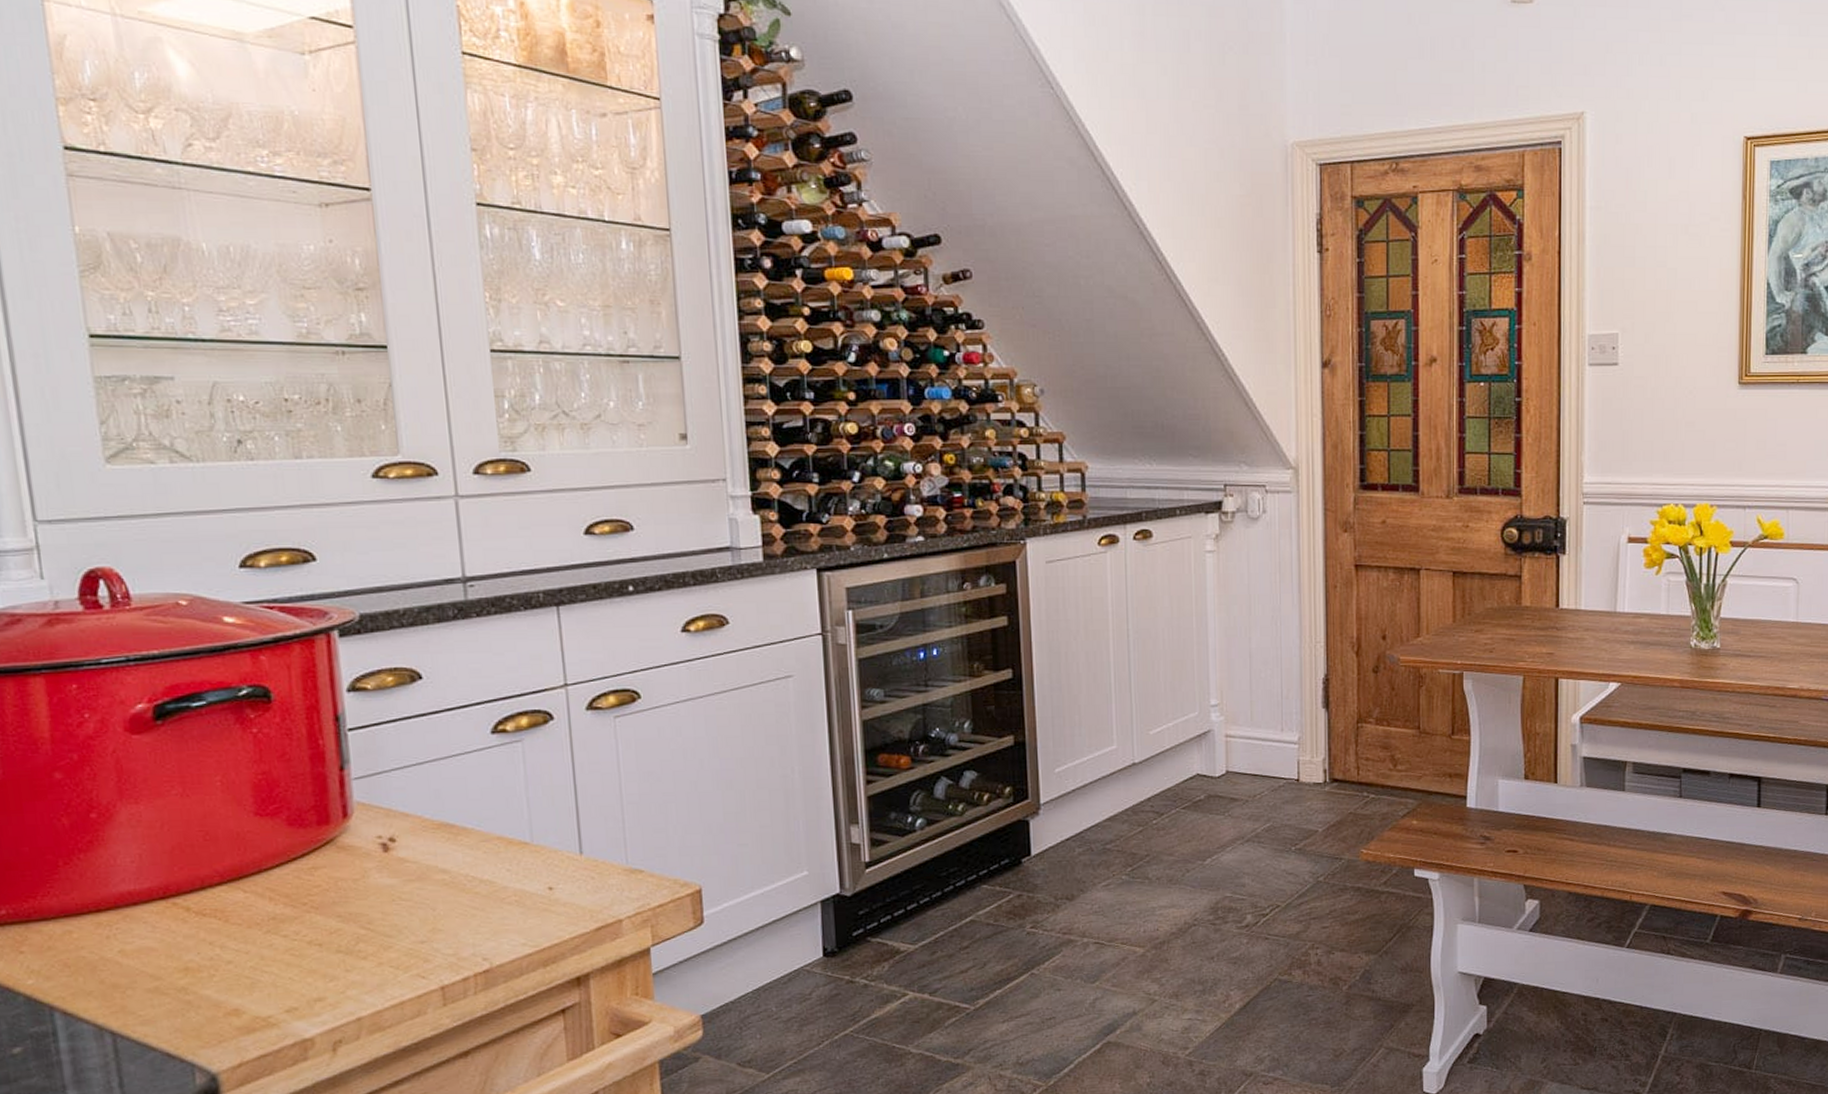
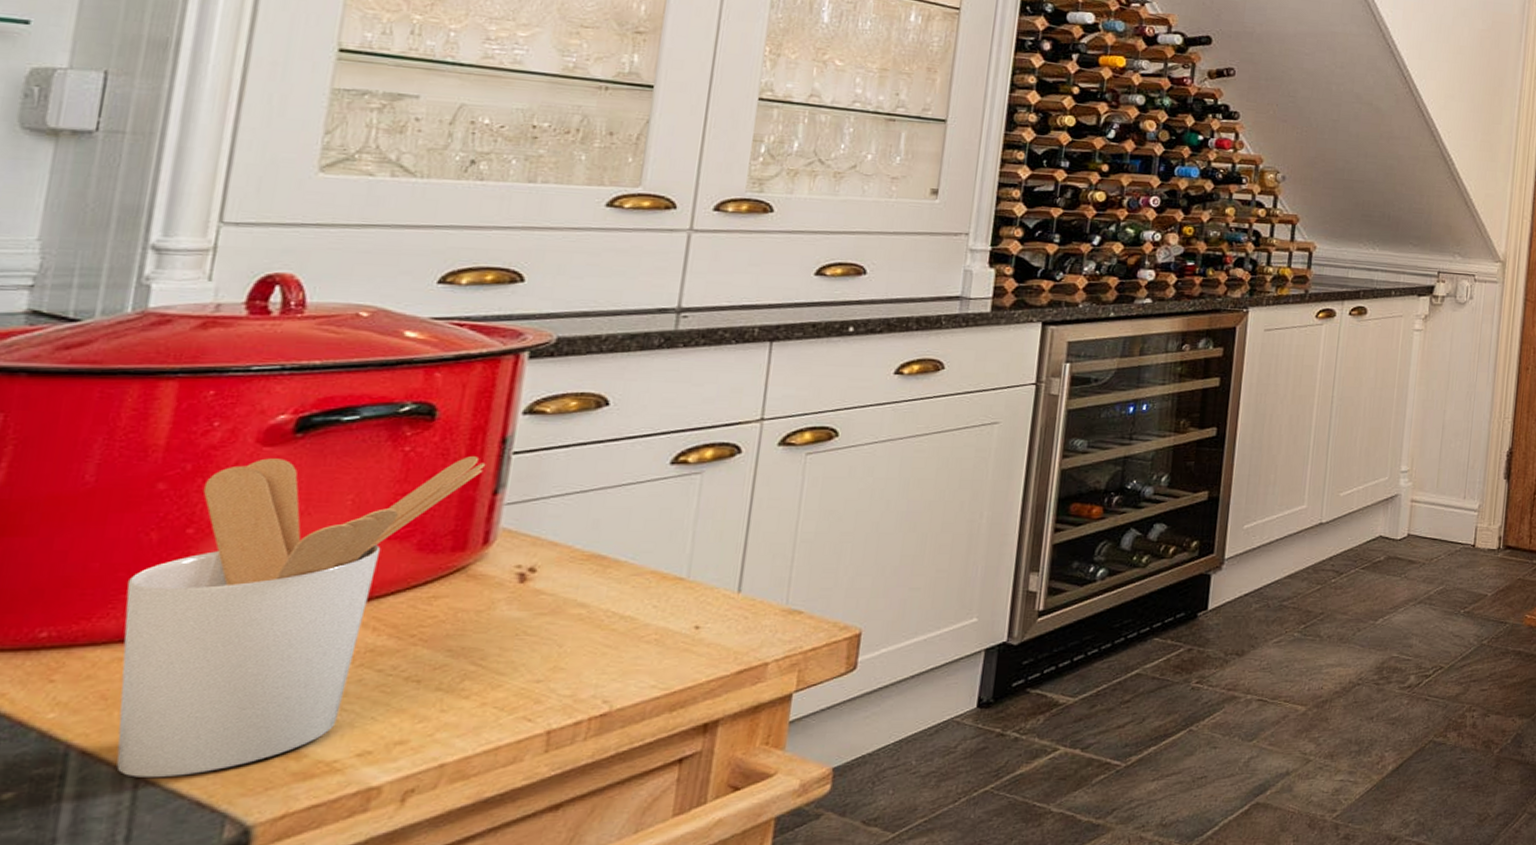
utensil holder: none [56,735,327,1034] -> present [116,456,486,779]

